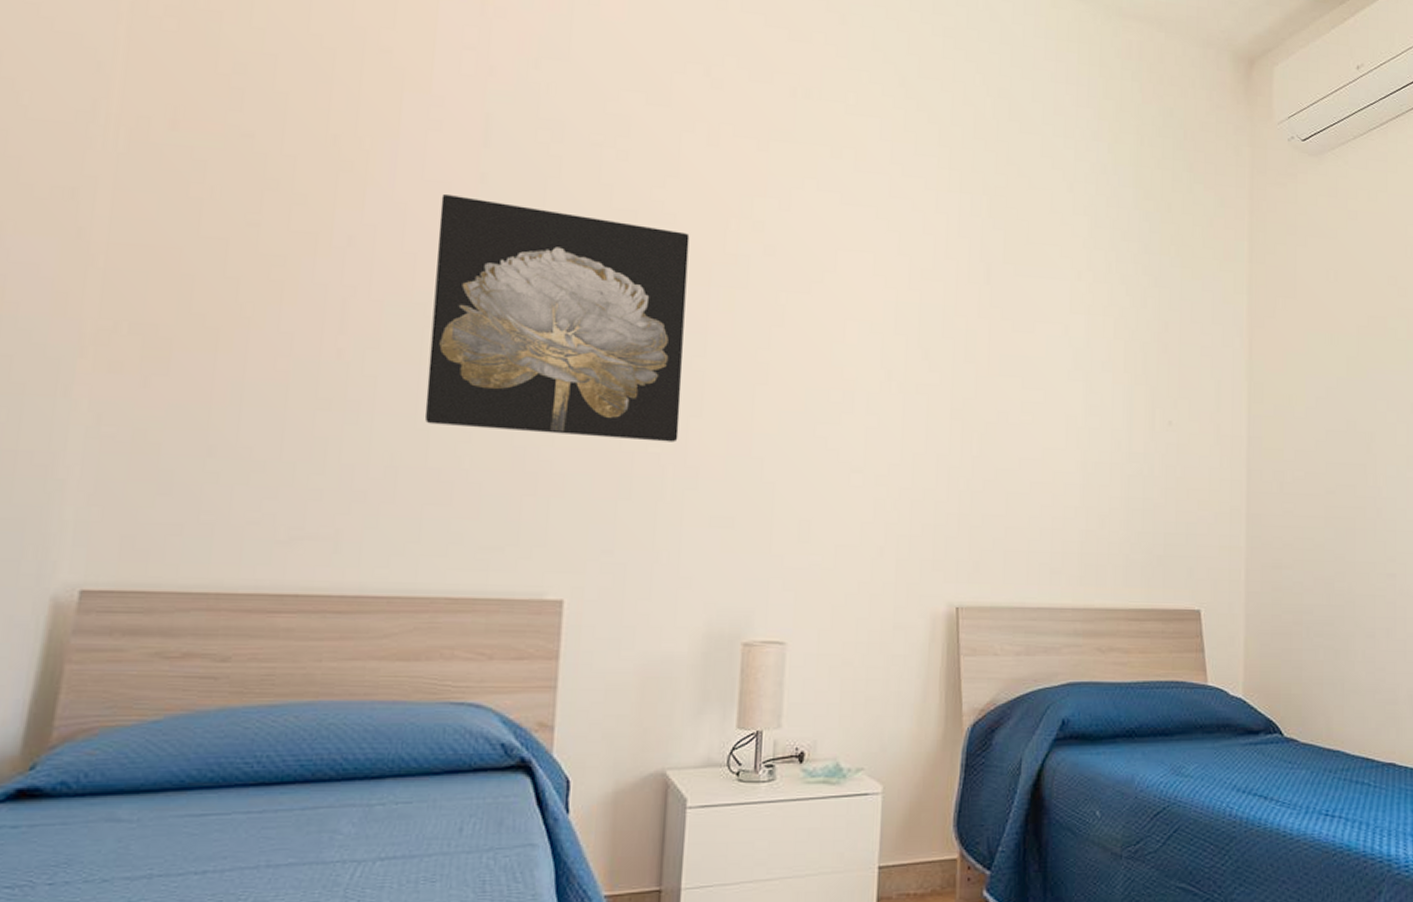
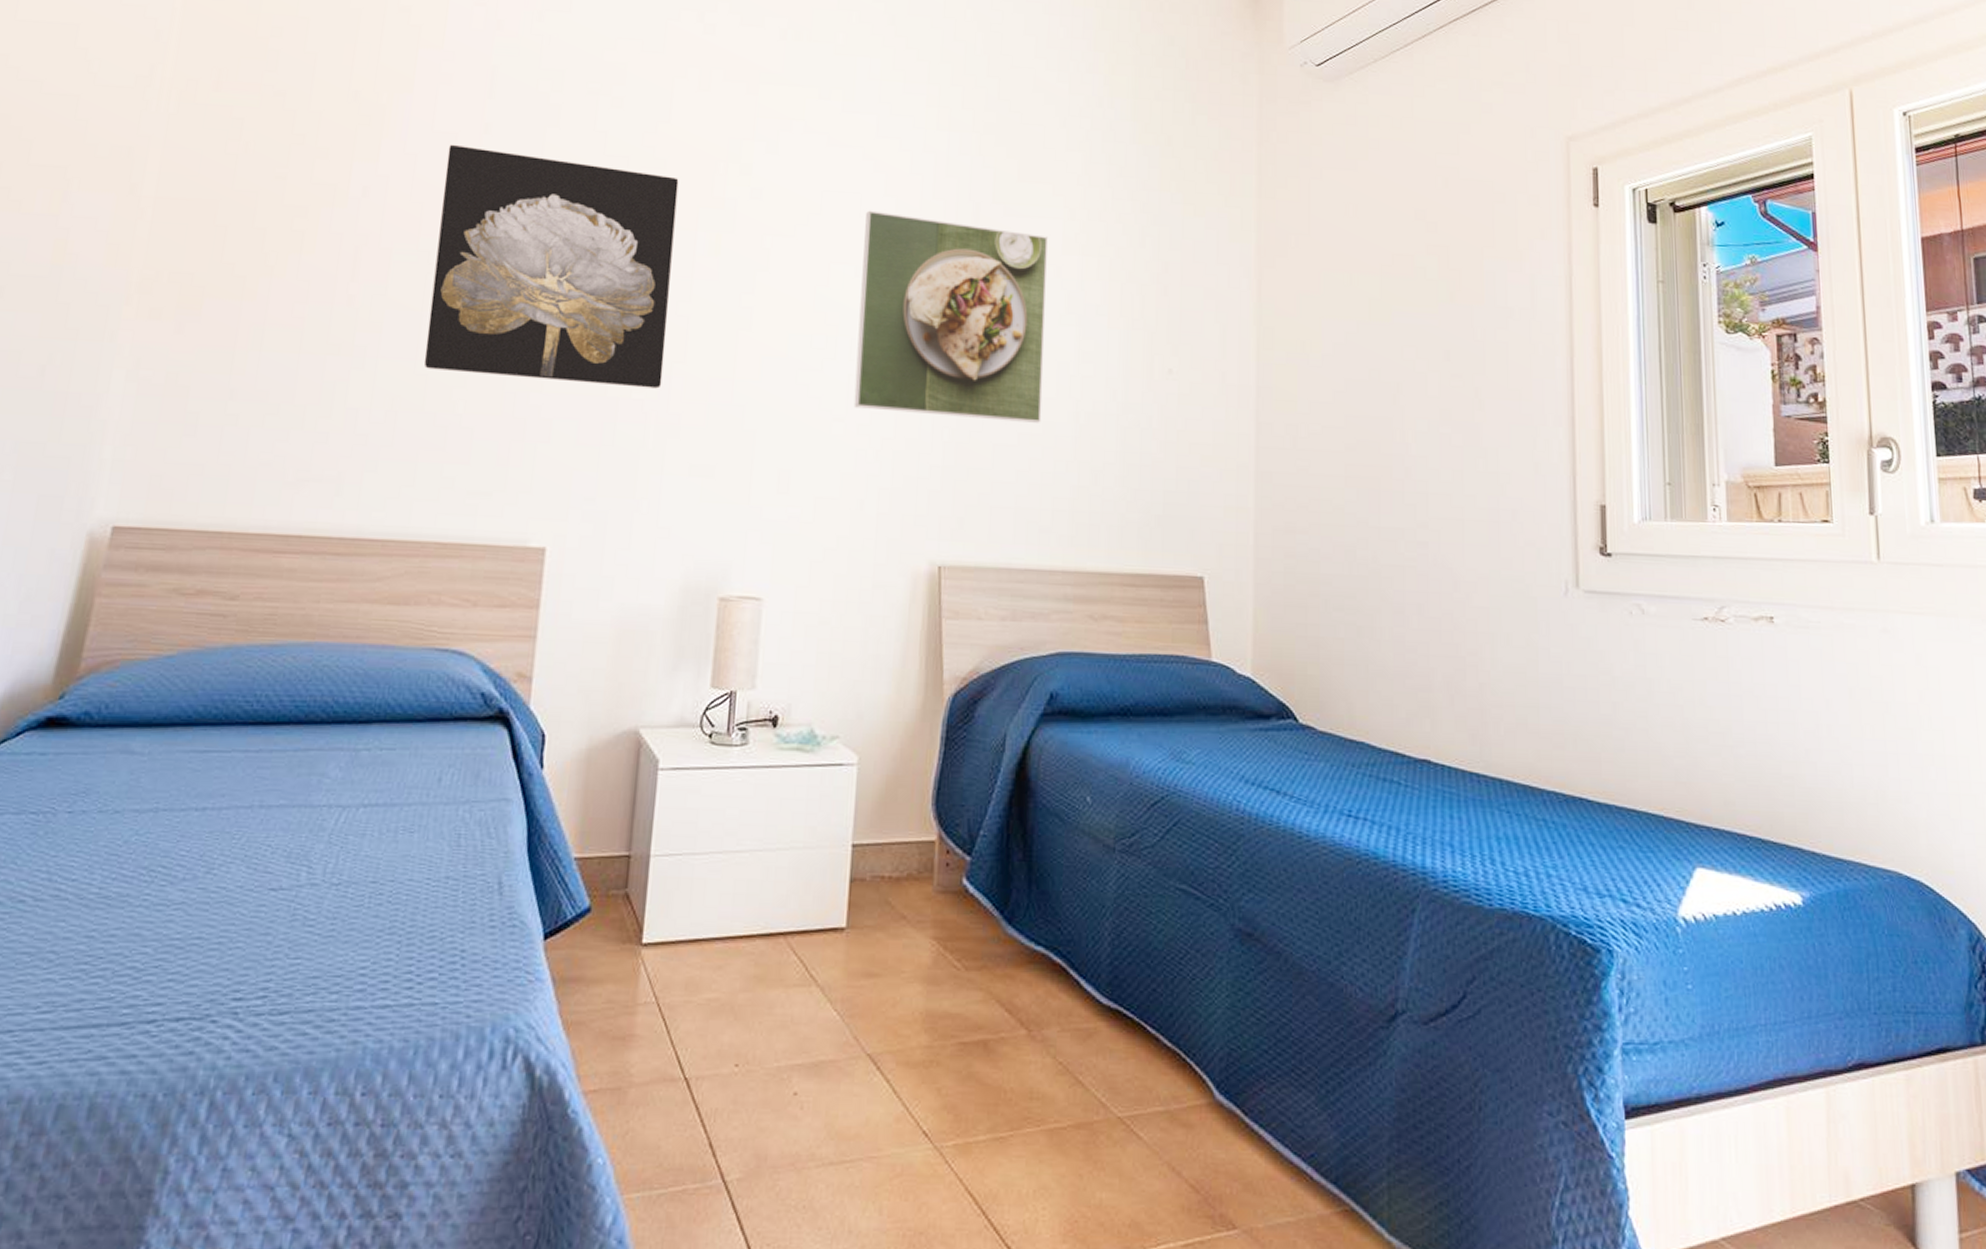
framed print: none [871,268,1056,472] -> present [853,210,1048,423]

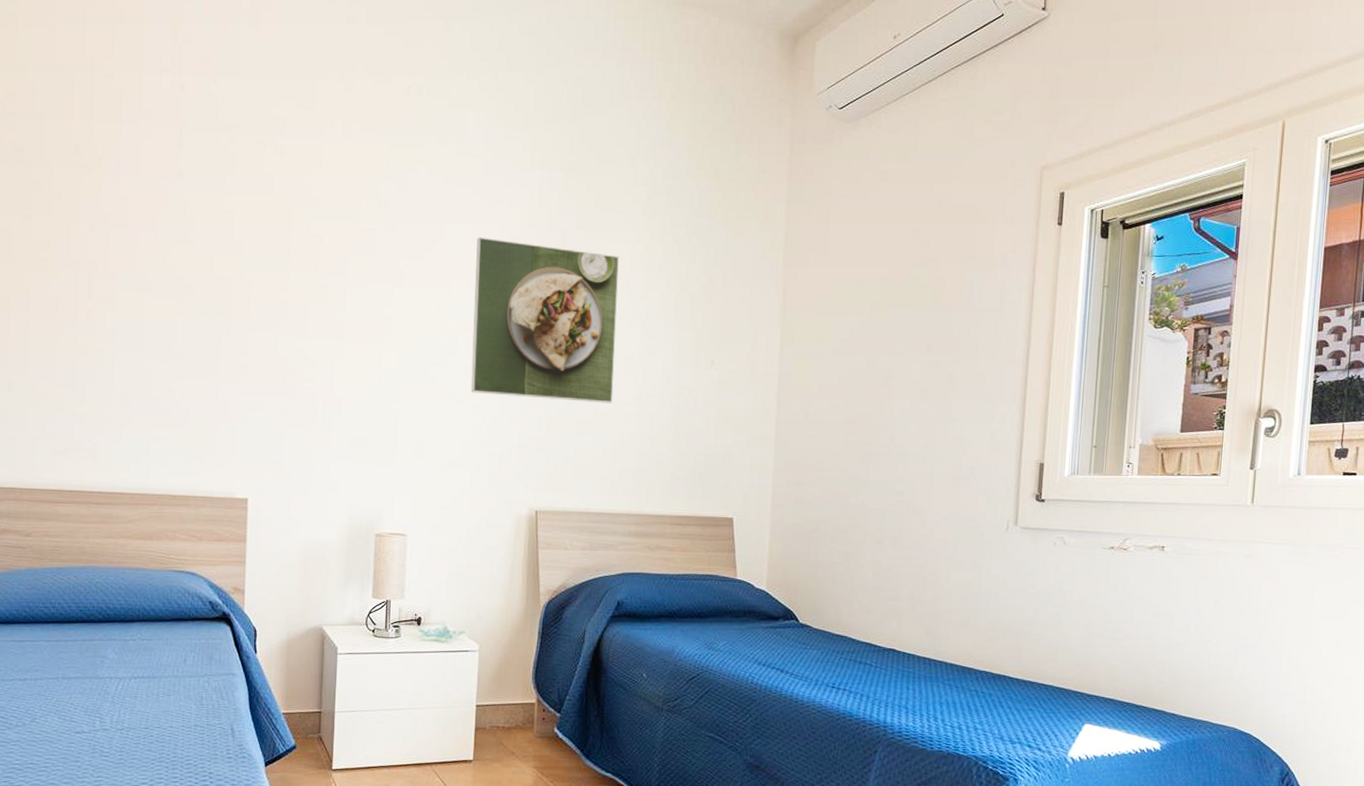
wall art: present [424,144,679,389] -> none [148,188,331,380]

